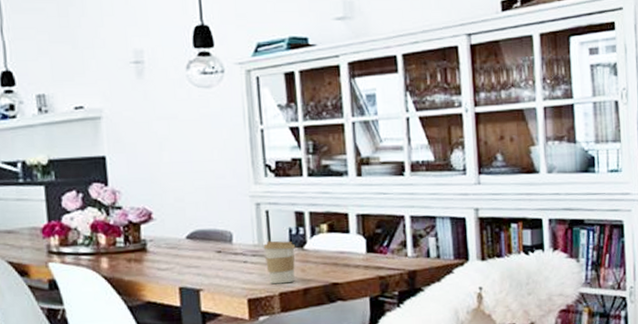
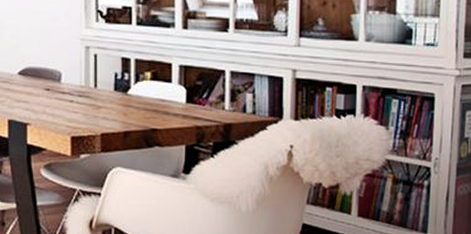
coffee cup: present [263,240,296,285] -> none [90,83,120,125]

